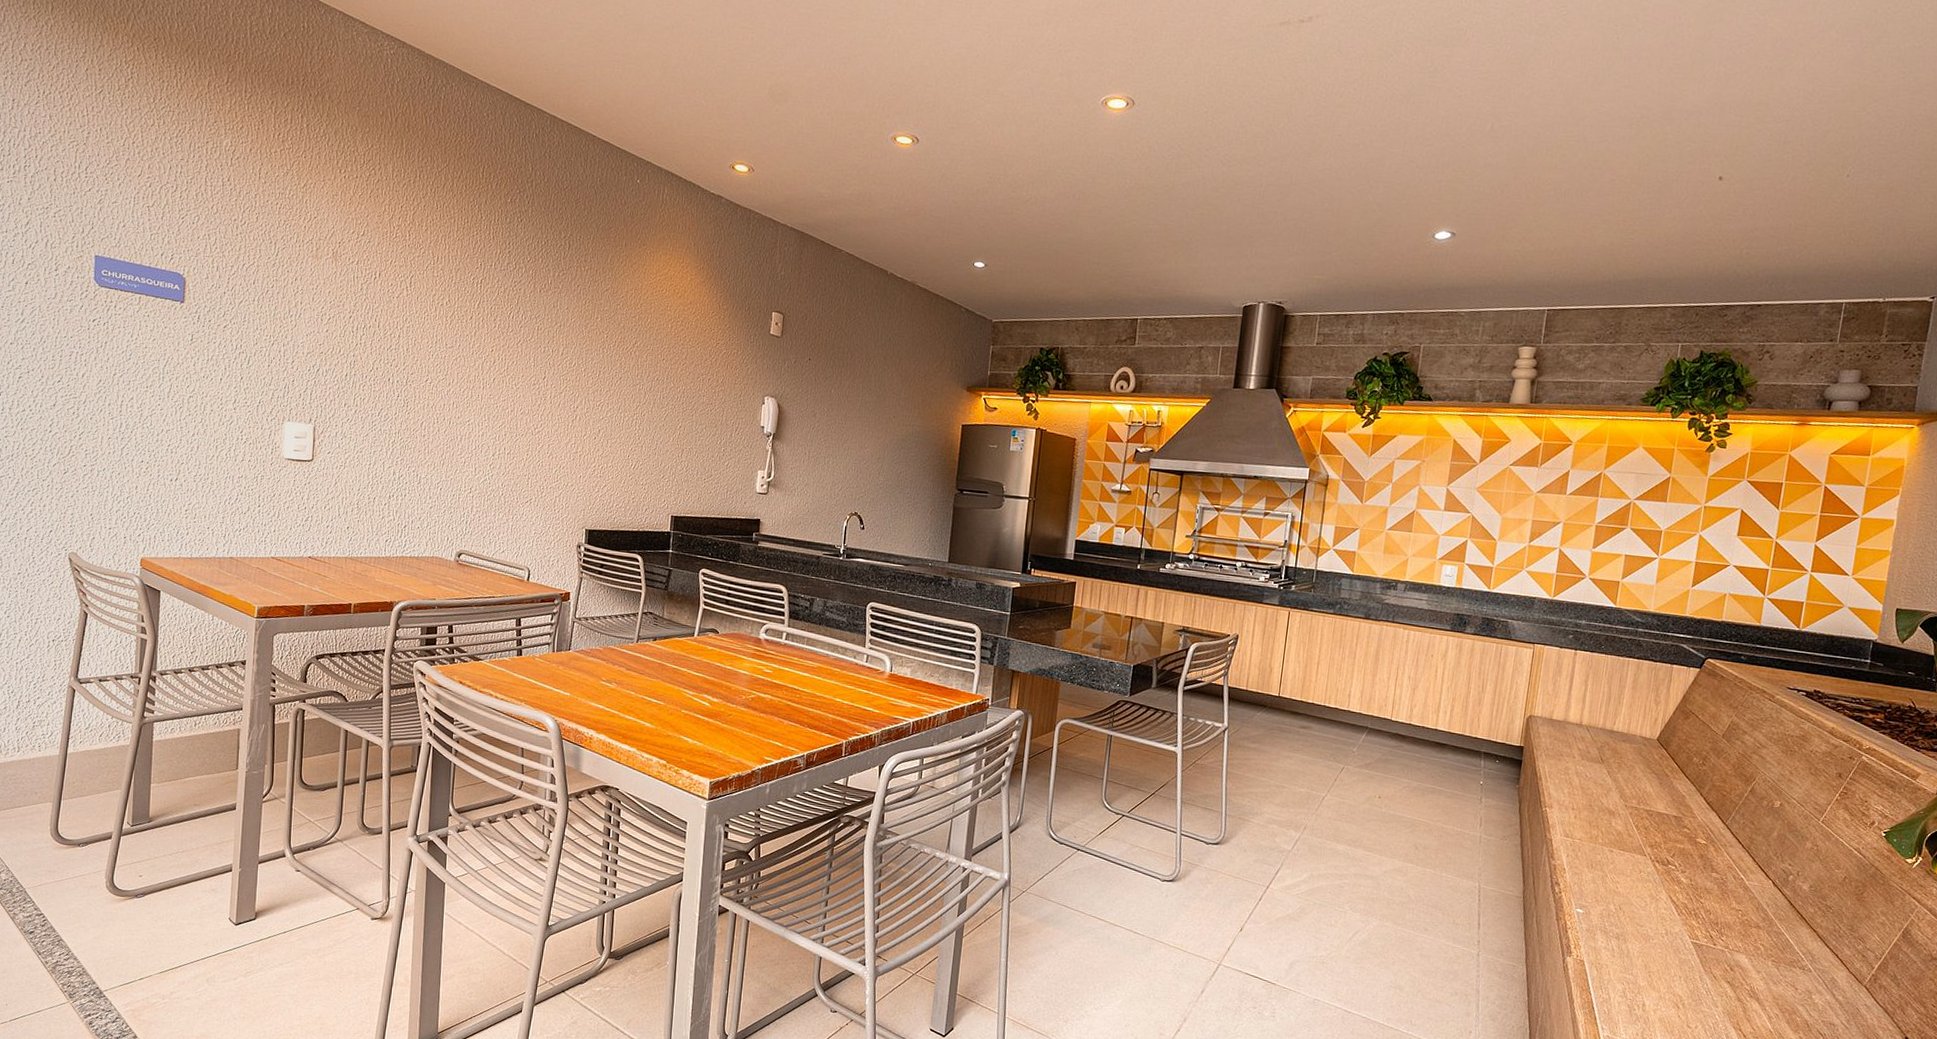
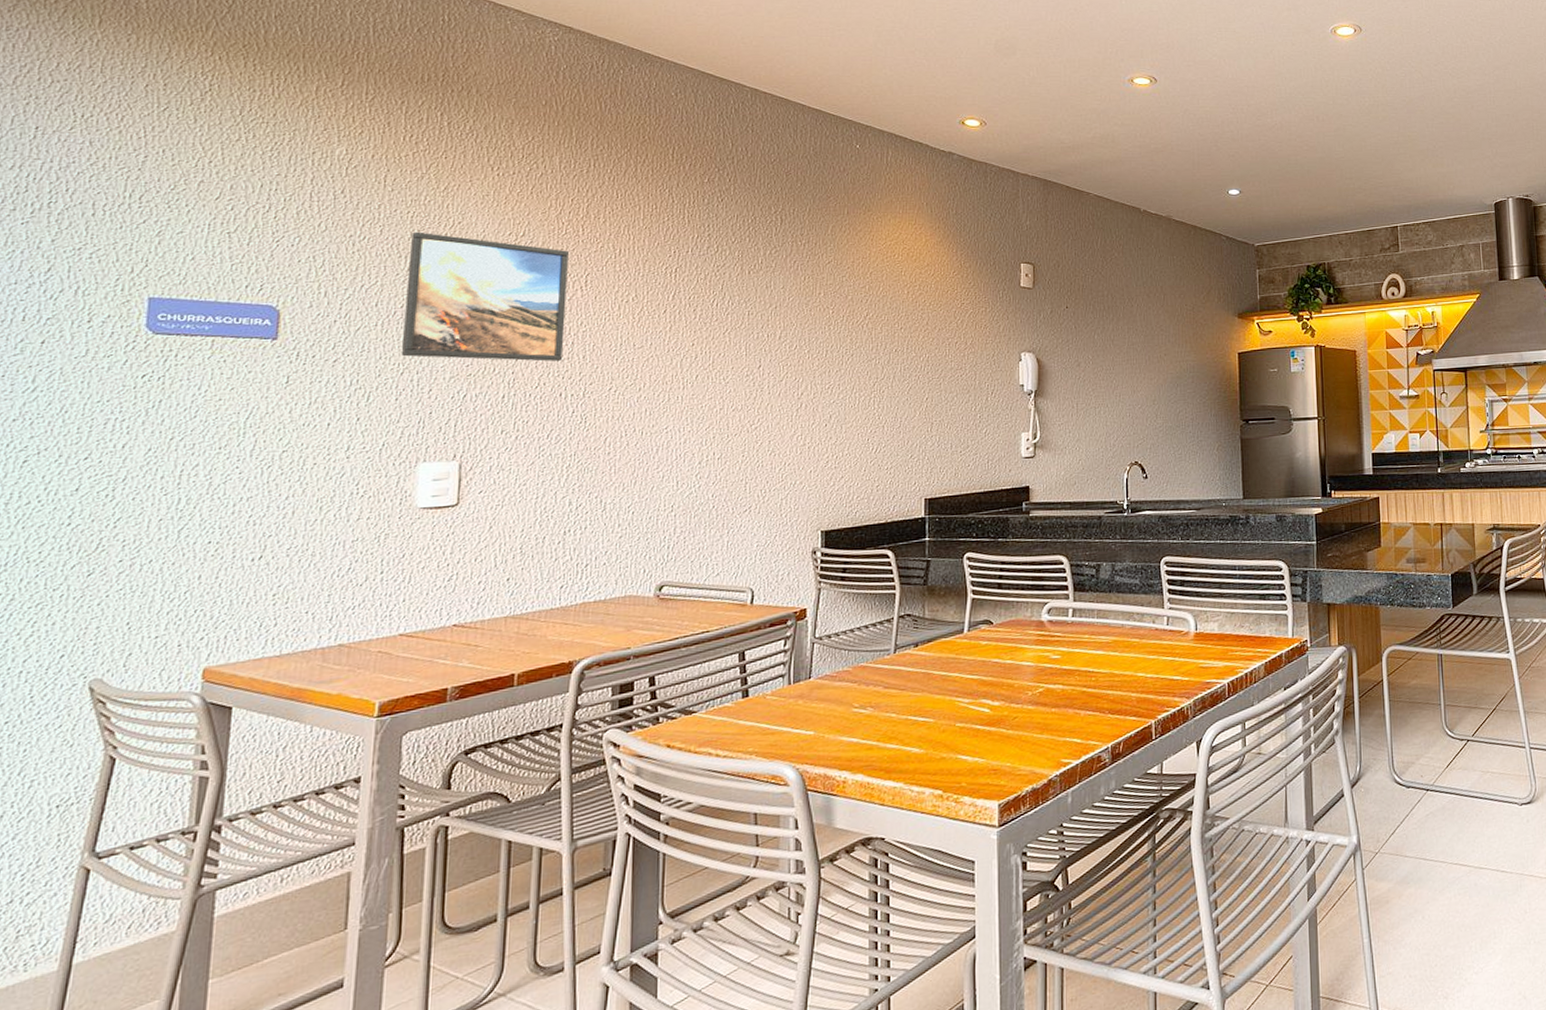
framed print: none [271,222,398,350] -> present [400,231,569,362]

